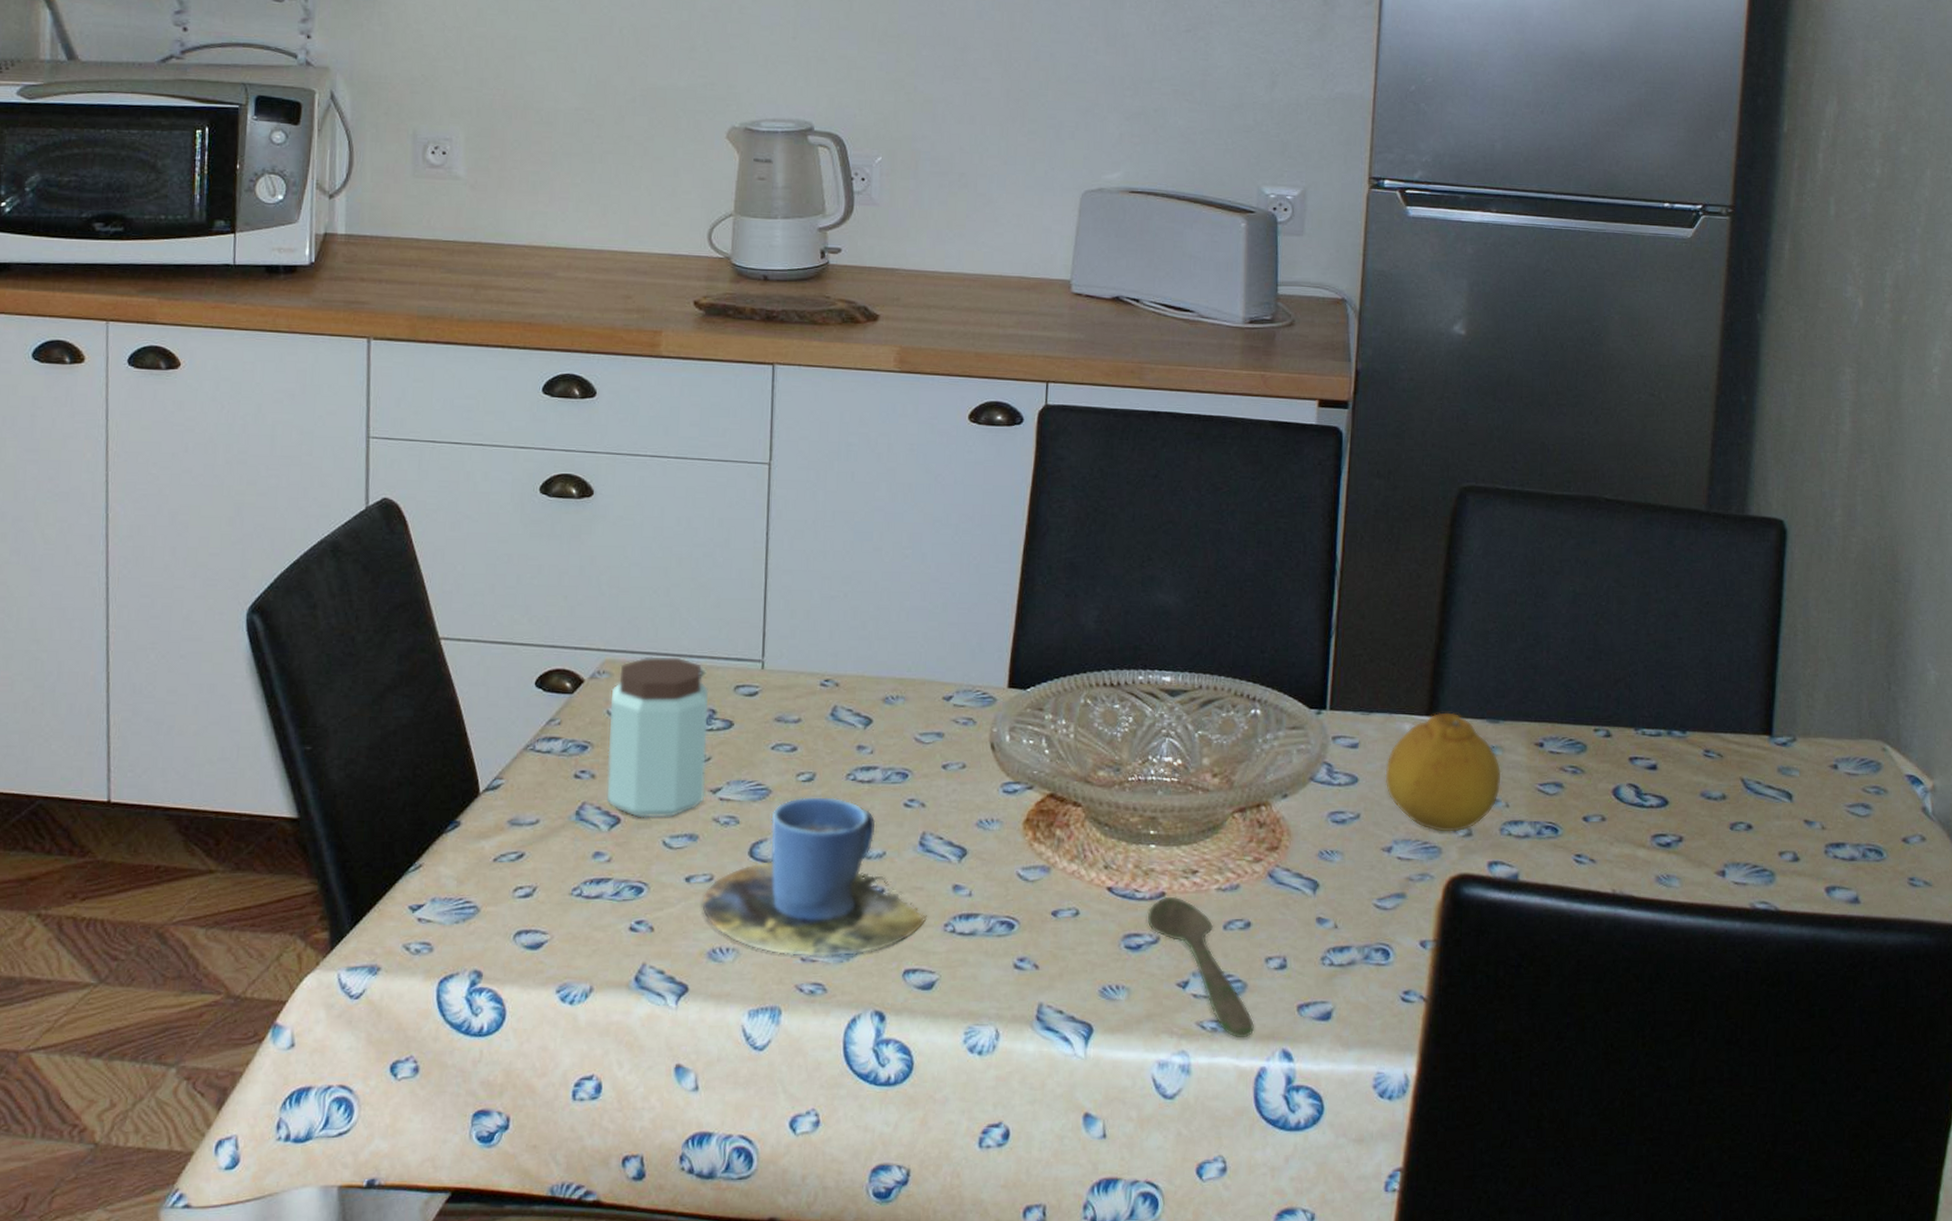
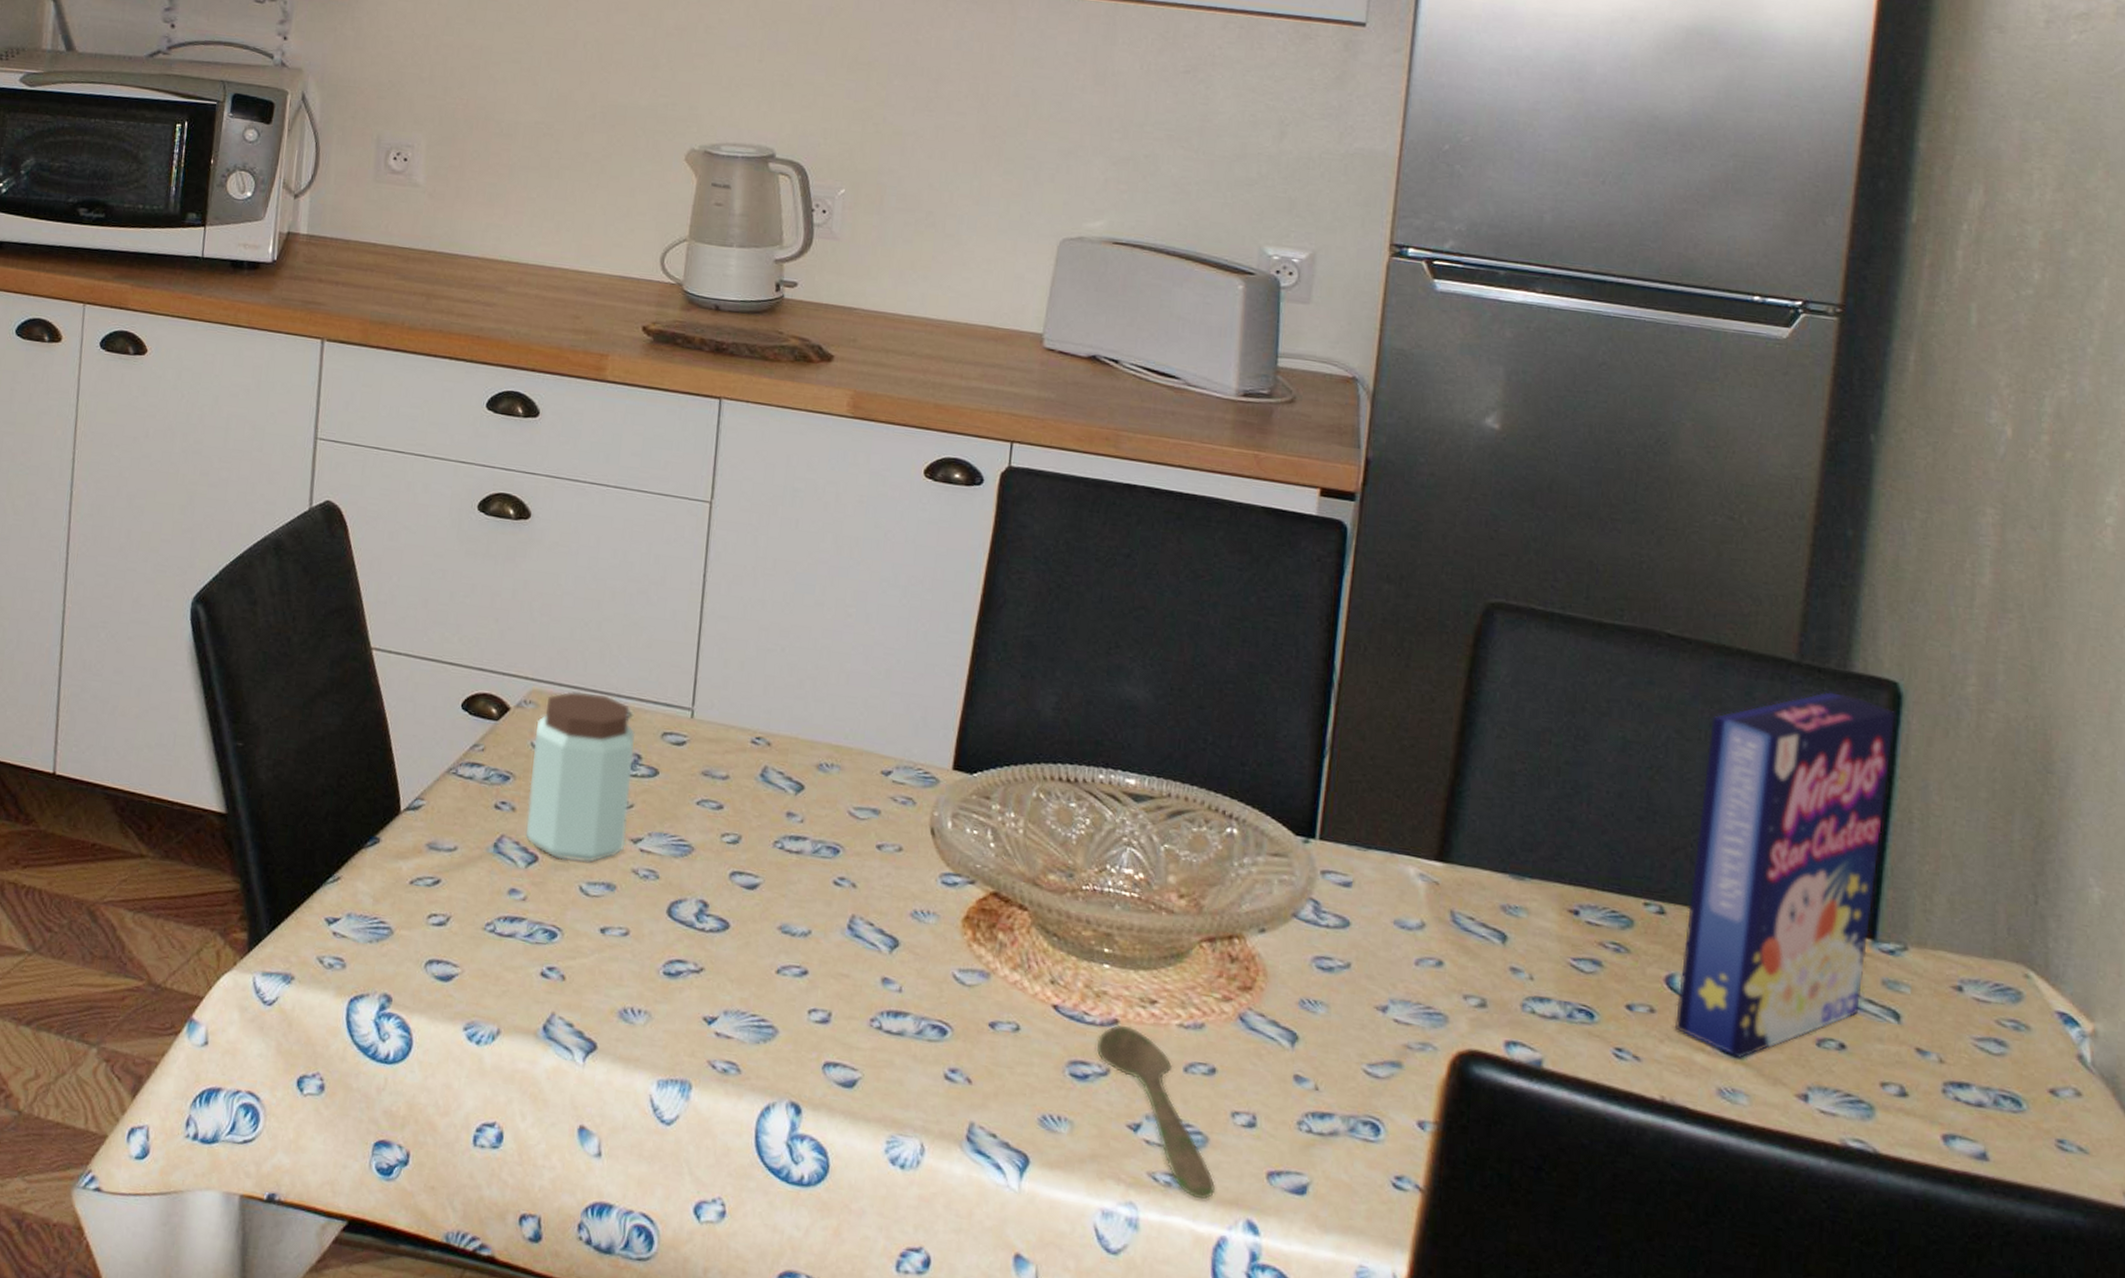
cup: present [702,797,927,957] -> none [615,859,852,1038]
fruit: present [1385,712,1502,832] -> none [1382,859,1526,1000]
cereal box: none [1622,534,1783,849] -> present [1675,691,1896,1059]

